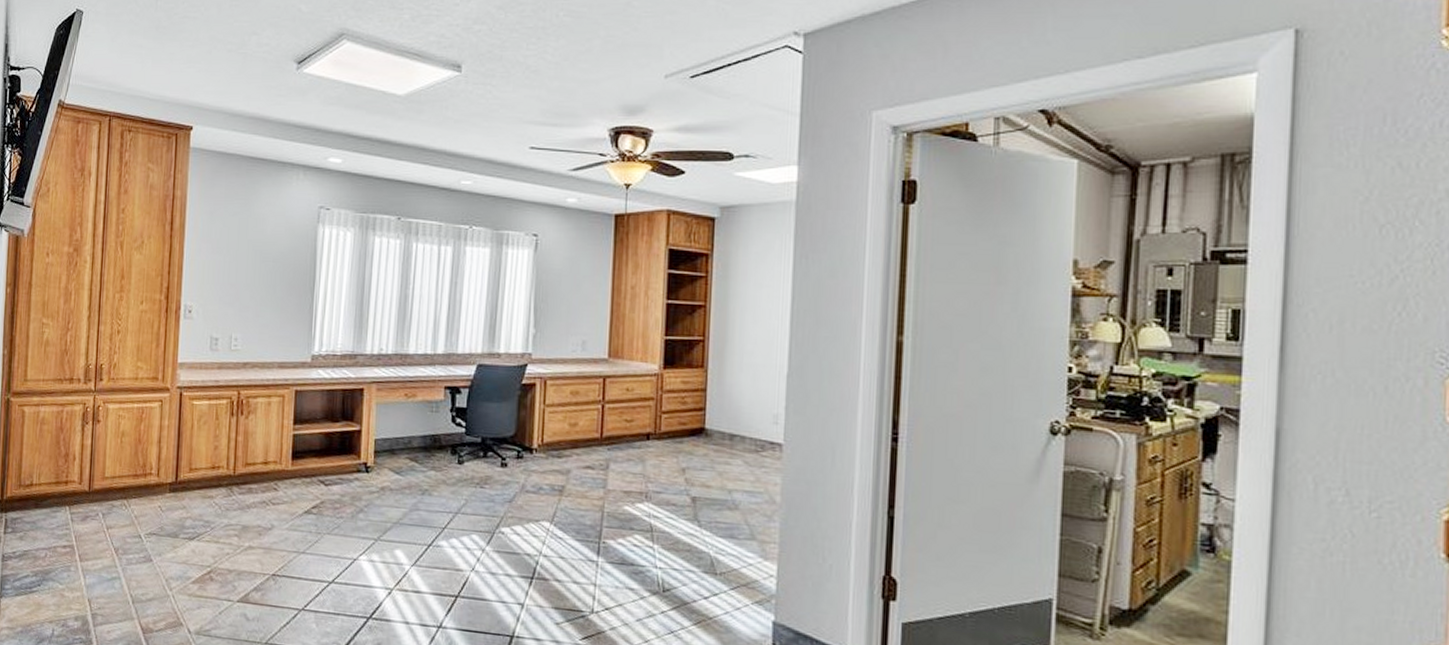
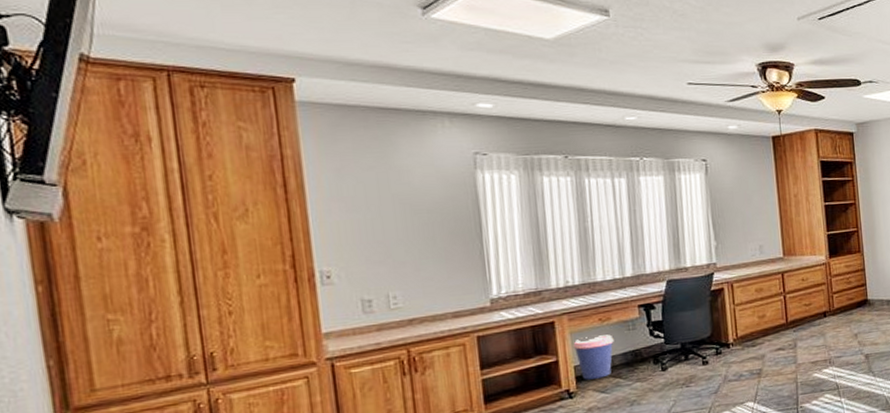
coffee cup: none [377,411,416,458] -> present [573,334,614,380]

